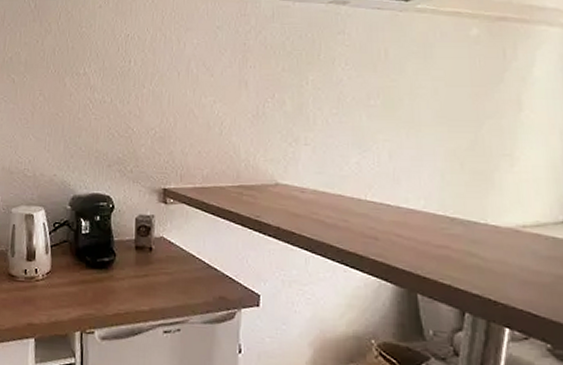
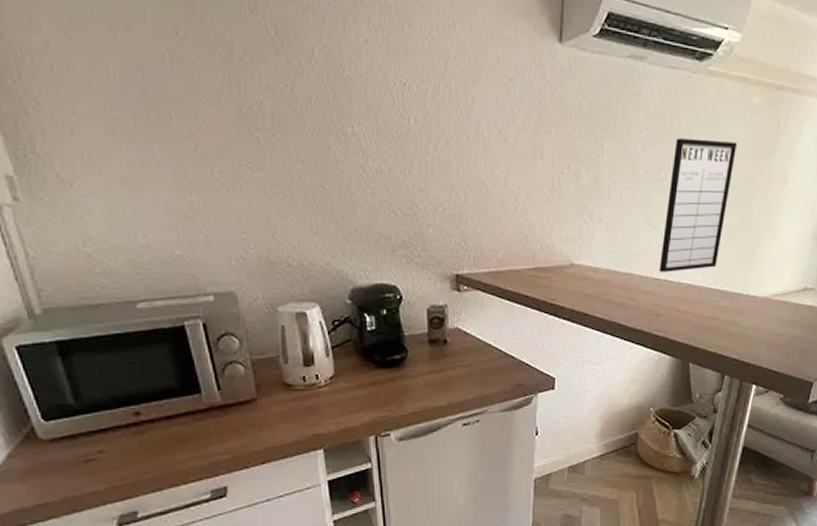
writing board: none [373,69,457,196] -> present [659,138,738,272]

